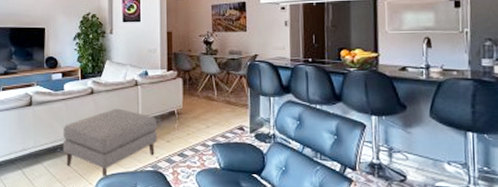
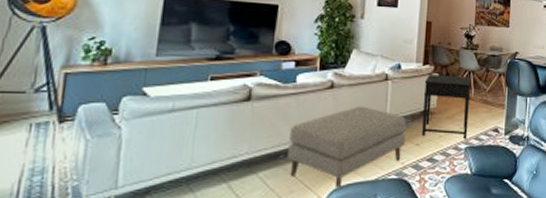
side table: none [169,79,214,137] -> present [422,75,472,140]

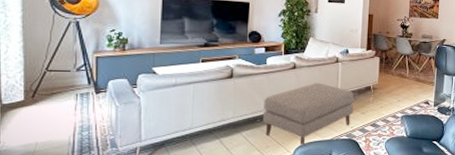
side table: present [422,75,472,140] -> none [367,58,407,110]

